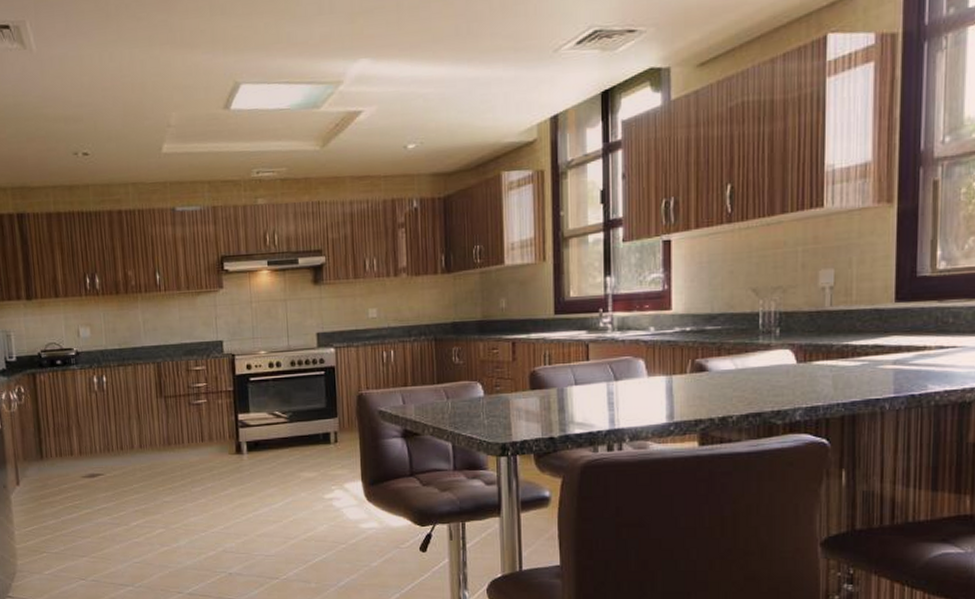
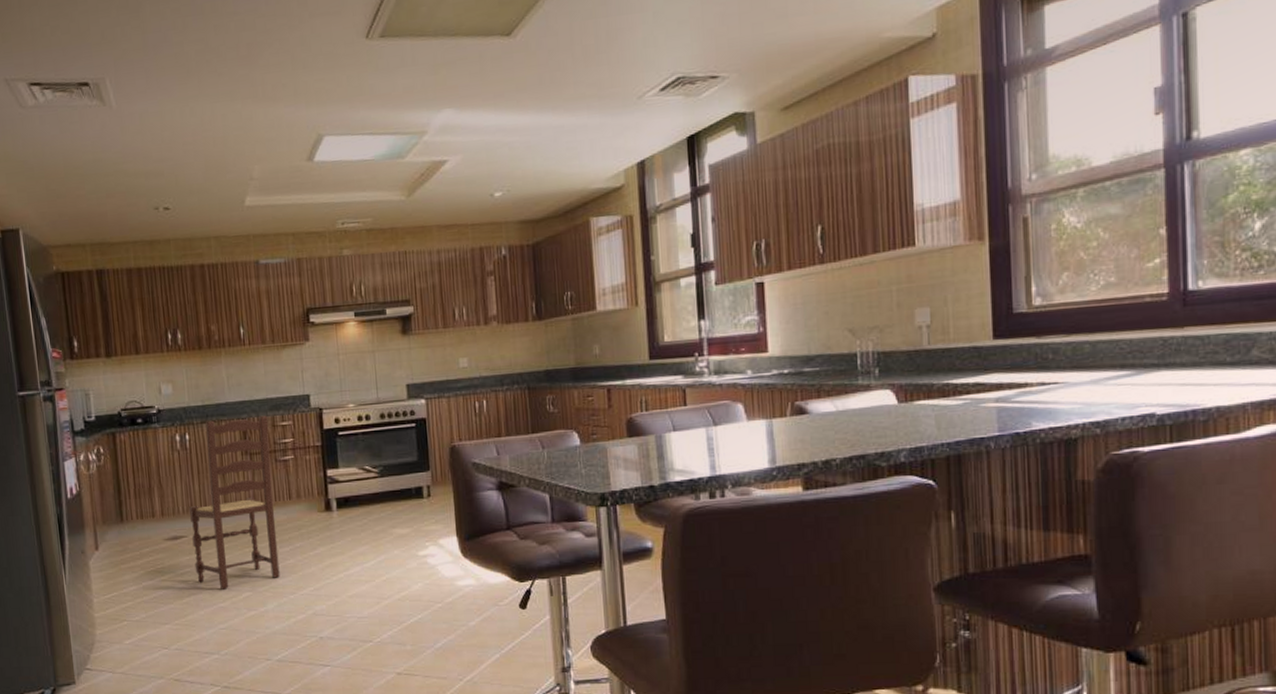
dining chair: none [106,360,192,526] -> present [189,415,280,590]

